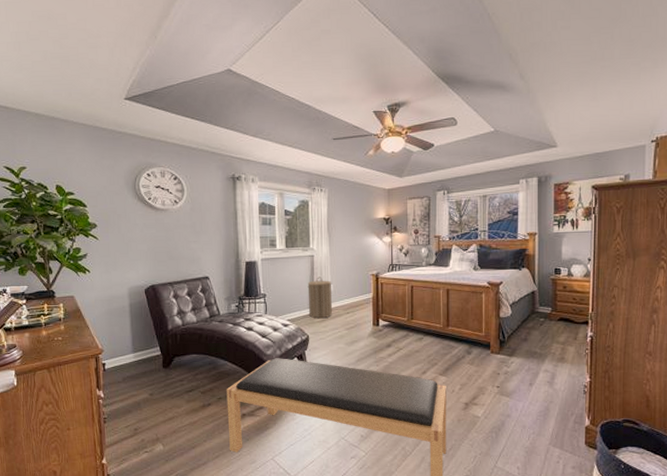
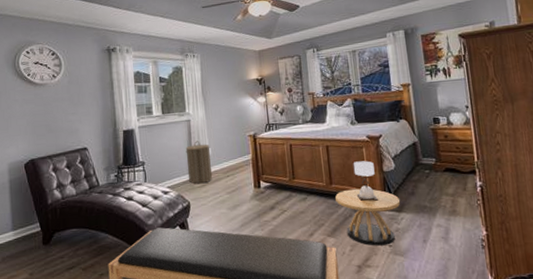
side table: none [451,306,513,386] -> present [335,161,401,246]

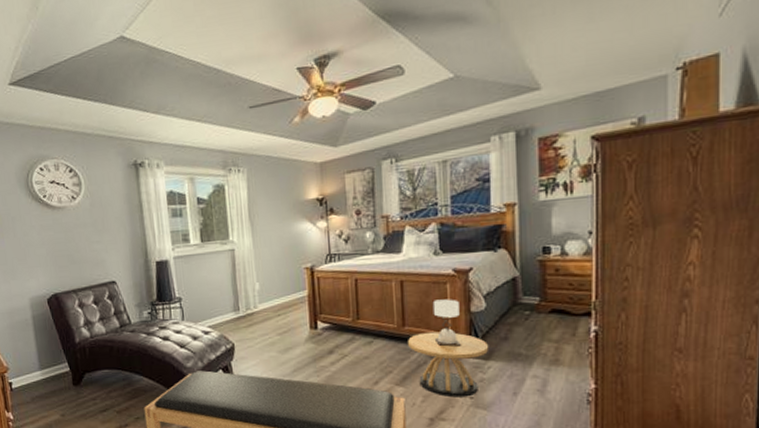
laundry hamper: present [185,141,213,184] -> none [229,274,261,324]

